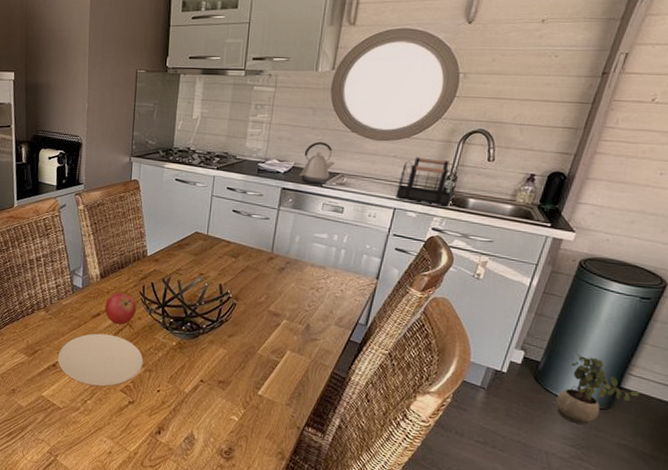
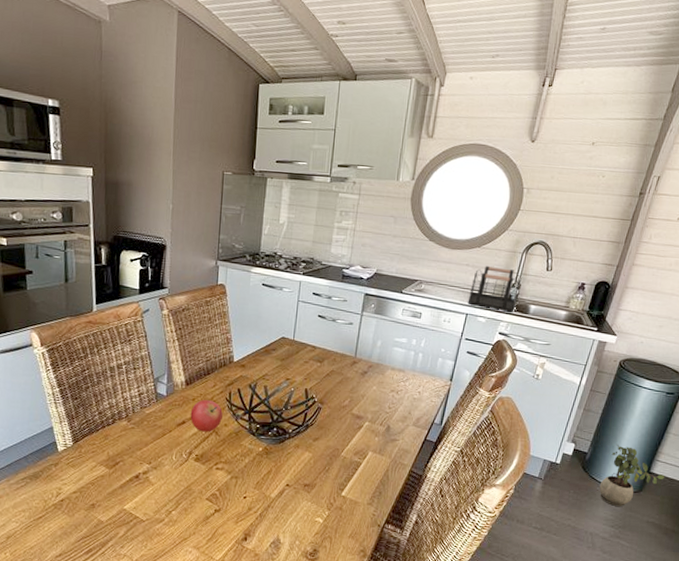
plate: present [57,333,144,387] -> none [140,442,230,497]
kettle: present [298,141,335,185] -> none [380,249,414,291]

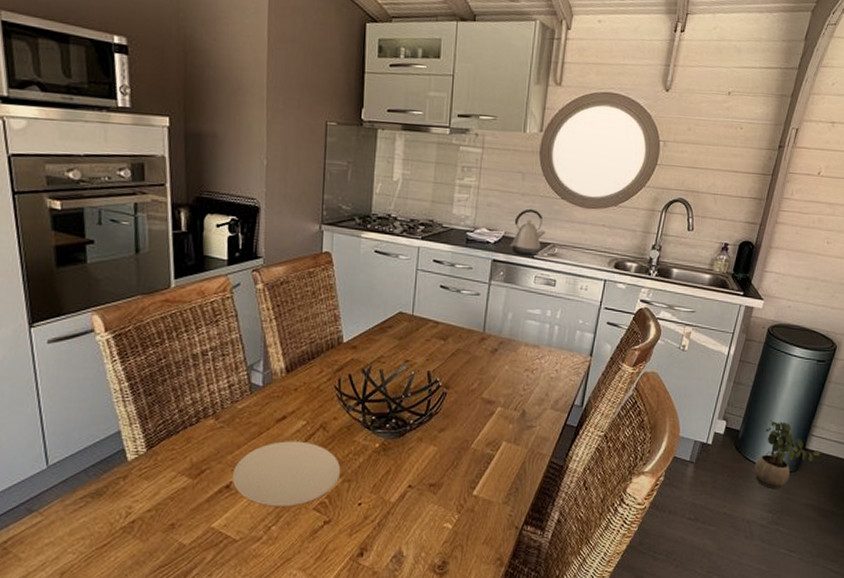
plate: none [140,442,230,497] -> present [232,441,341,508]
fruit: present [190,399,223,432] -> none [292,388,331,428]
kettle: none [380,249,414,291] -> present [509,208,546,256]
dish rack: present [467,265,521,312] -> none [605,226,662,277]

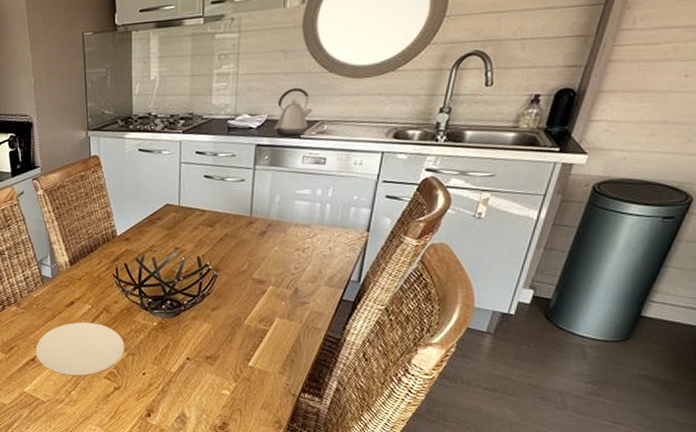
potted plant: present [754,419,820,488] -> none [569,285,662,359]

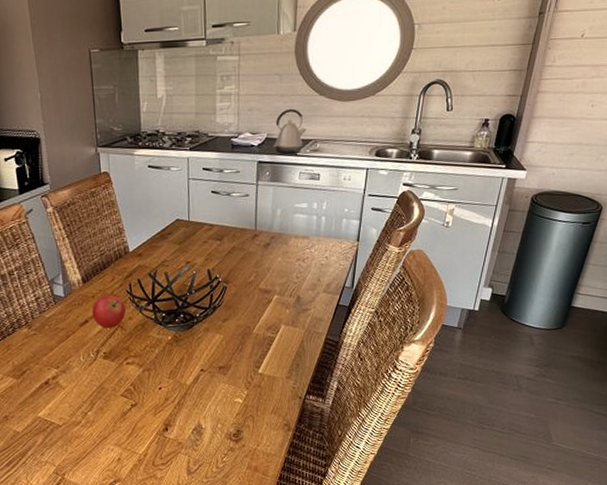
plate: present [35,322,125,377] -> none [49,340,141,397]
fruit: none [78,277,111,311] -> present [92,294,126,329]

